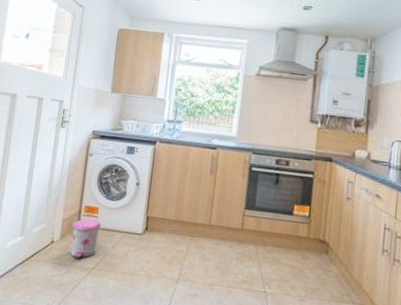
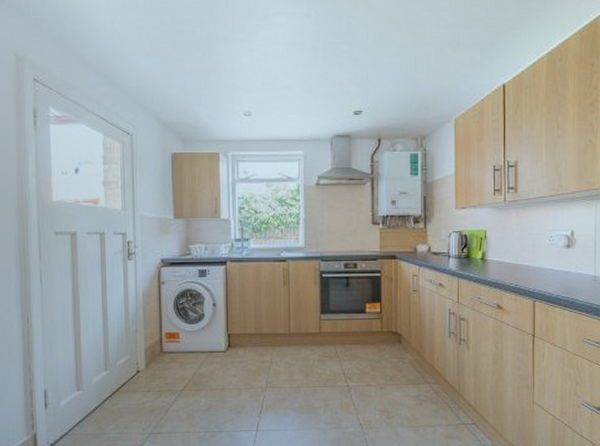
trash can: present [70,218,101,259] -> none [155,344,184,384]

